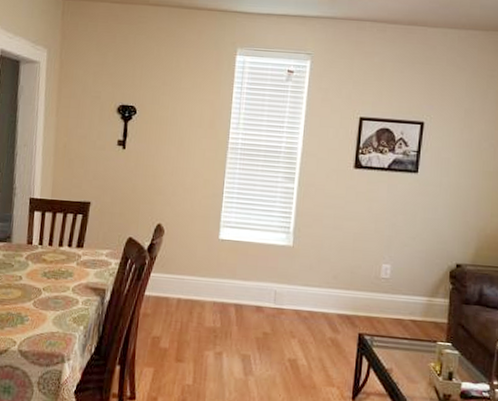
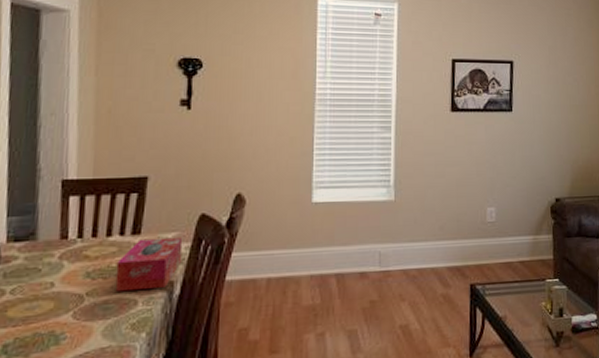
tissue box: none [63,252,114,293] -> present [115,237,183,292]

